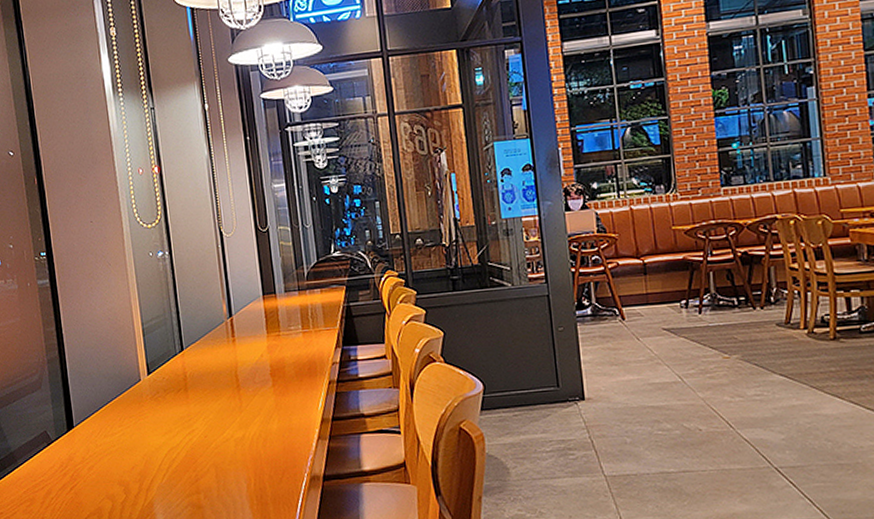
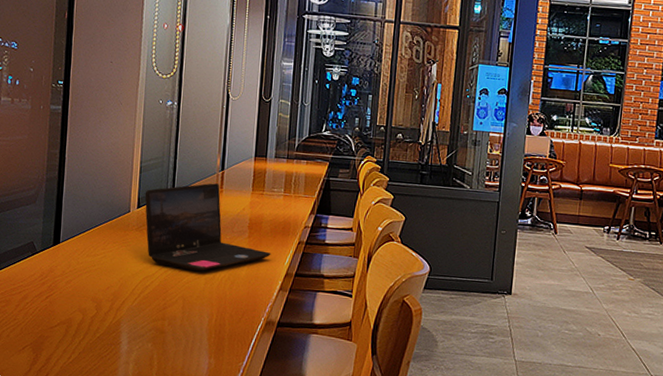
laptop: none [152,332,301,434] -> present [145,183,271,272]

